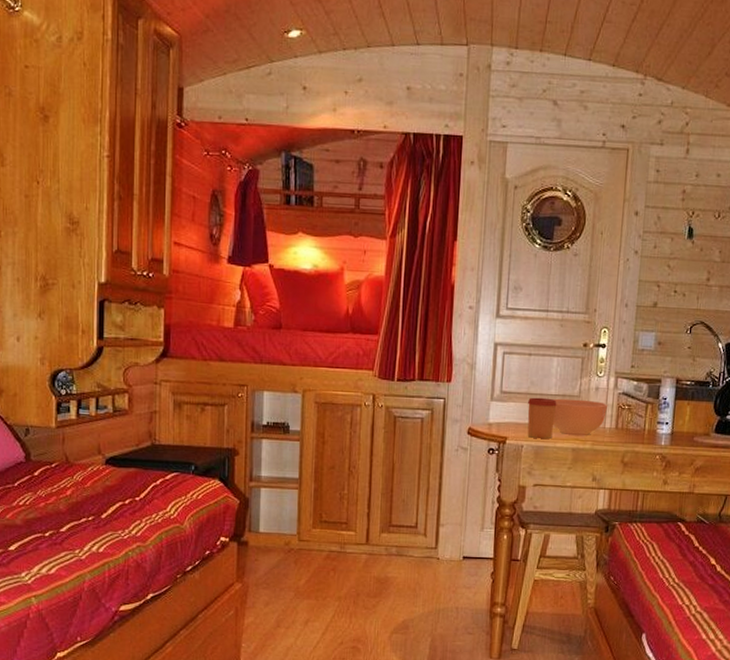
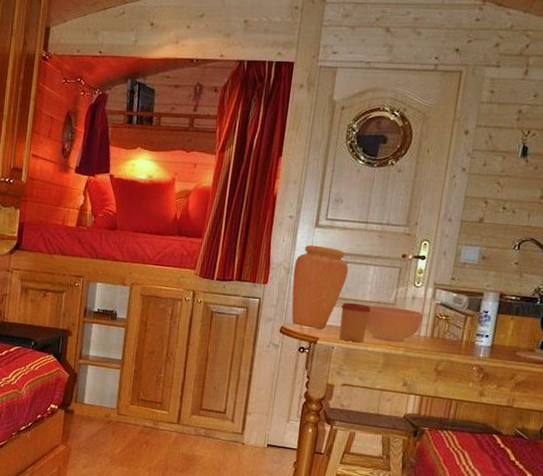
vase: none [477,337,532,428] -> present [291,245,349,330]

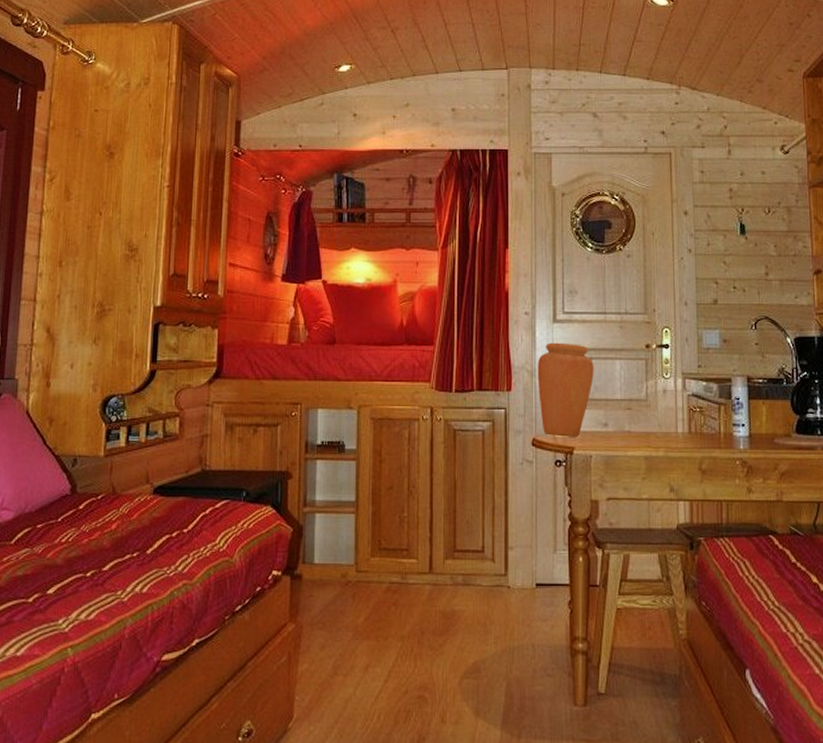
cup: present [339,302,371,342] -> none [593,403,624,447]
bowl: present [365,304,425,342] -> none [619,403,679,443]

